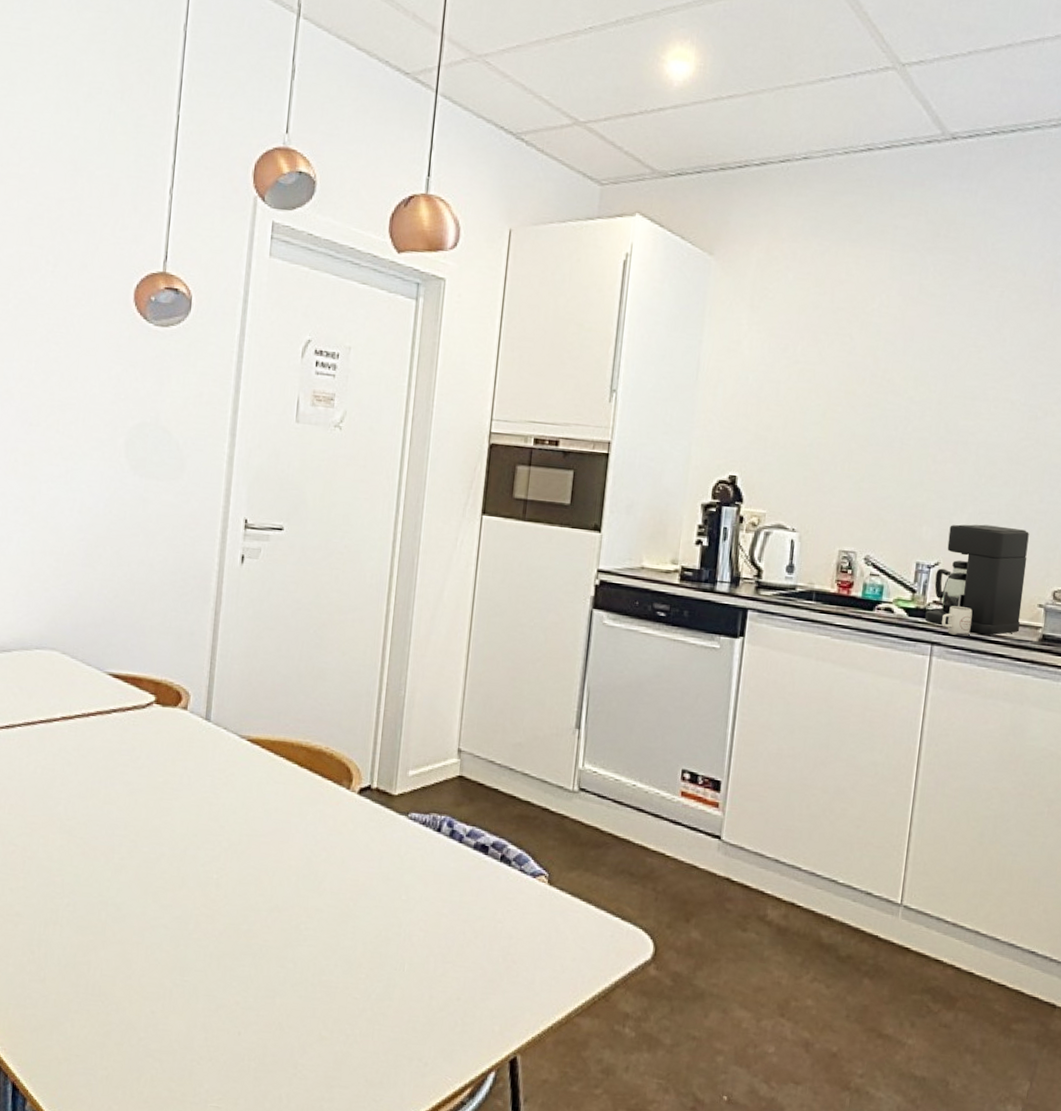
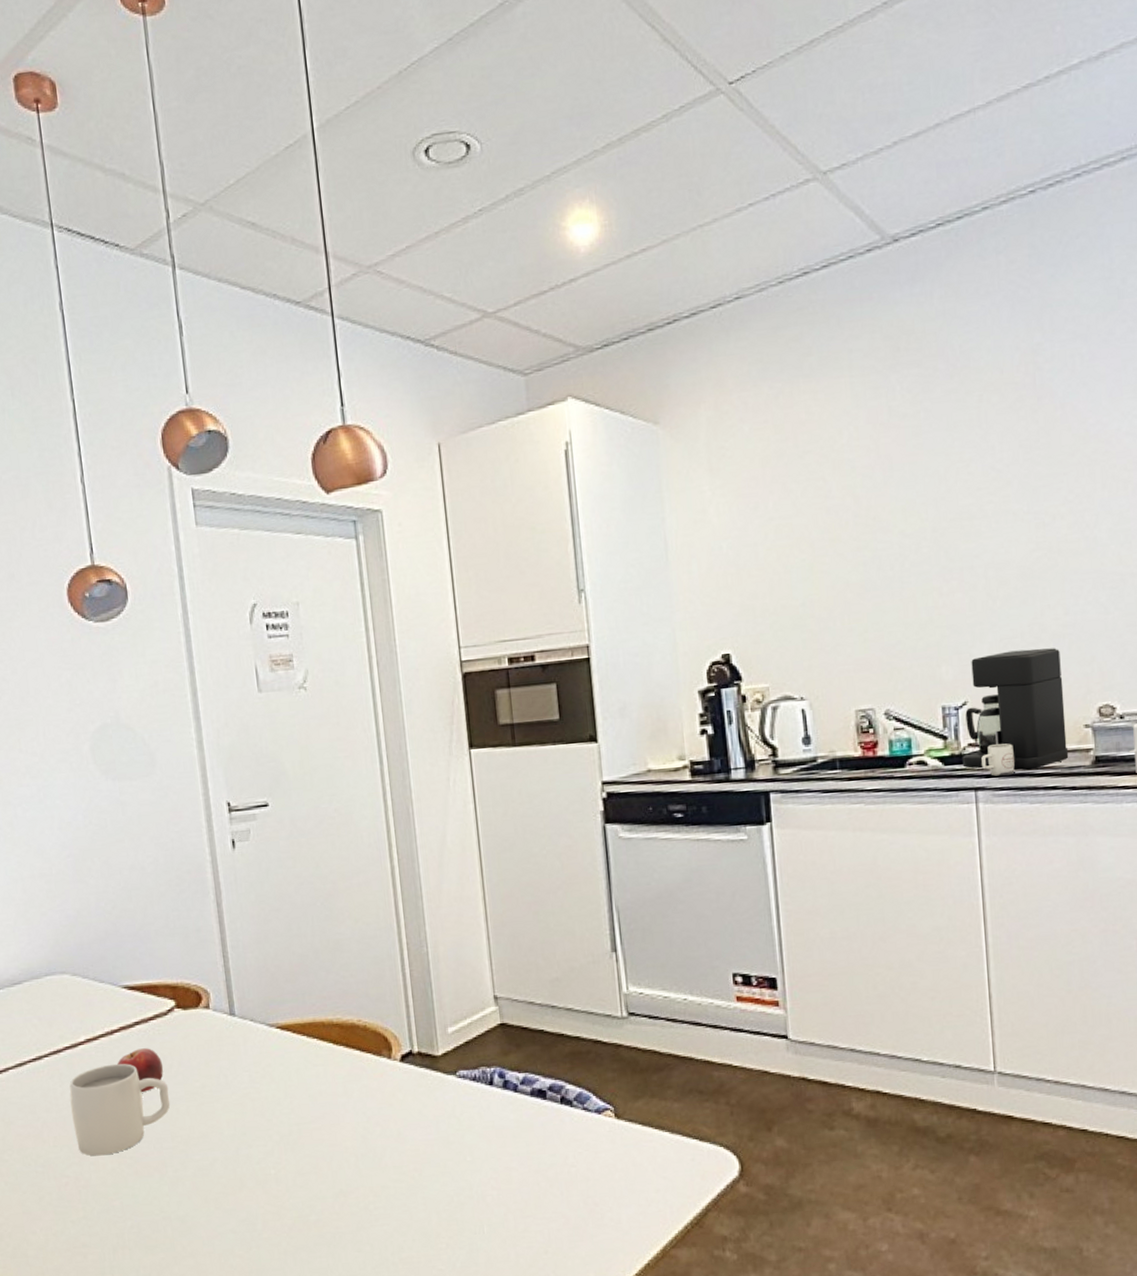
mug: none [31,745,132,832] -> present [69,1063,171,1156]
fruit: none [87,735,131,778] -> present [117,1048,164,1092]

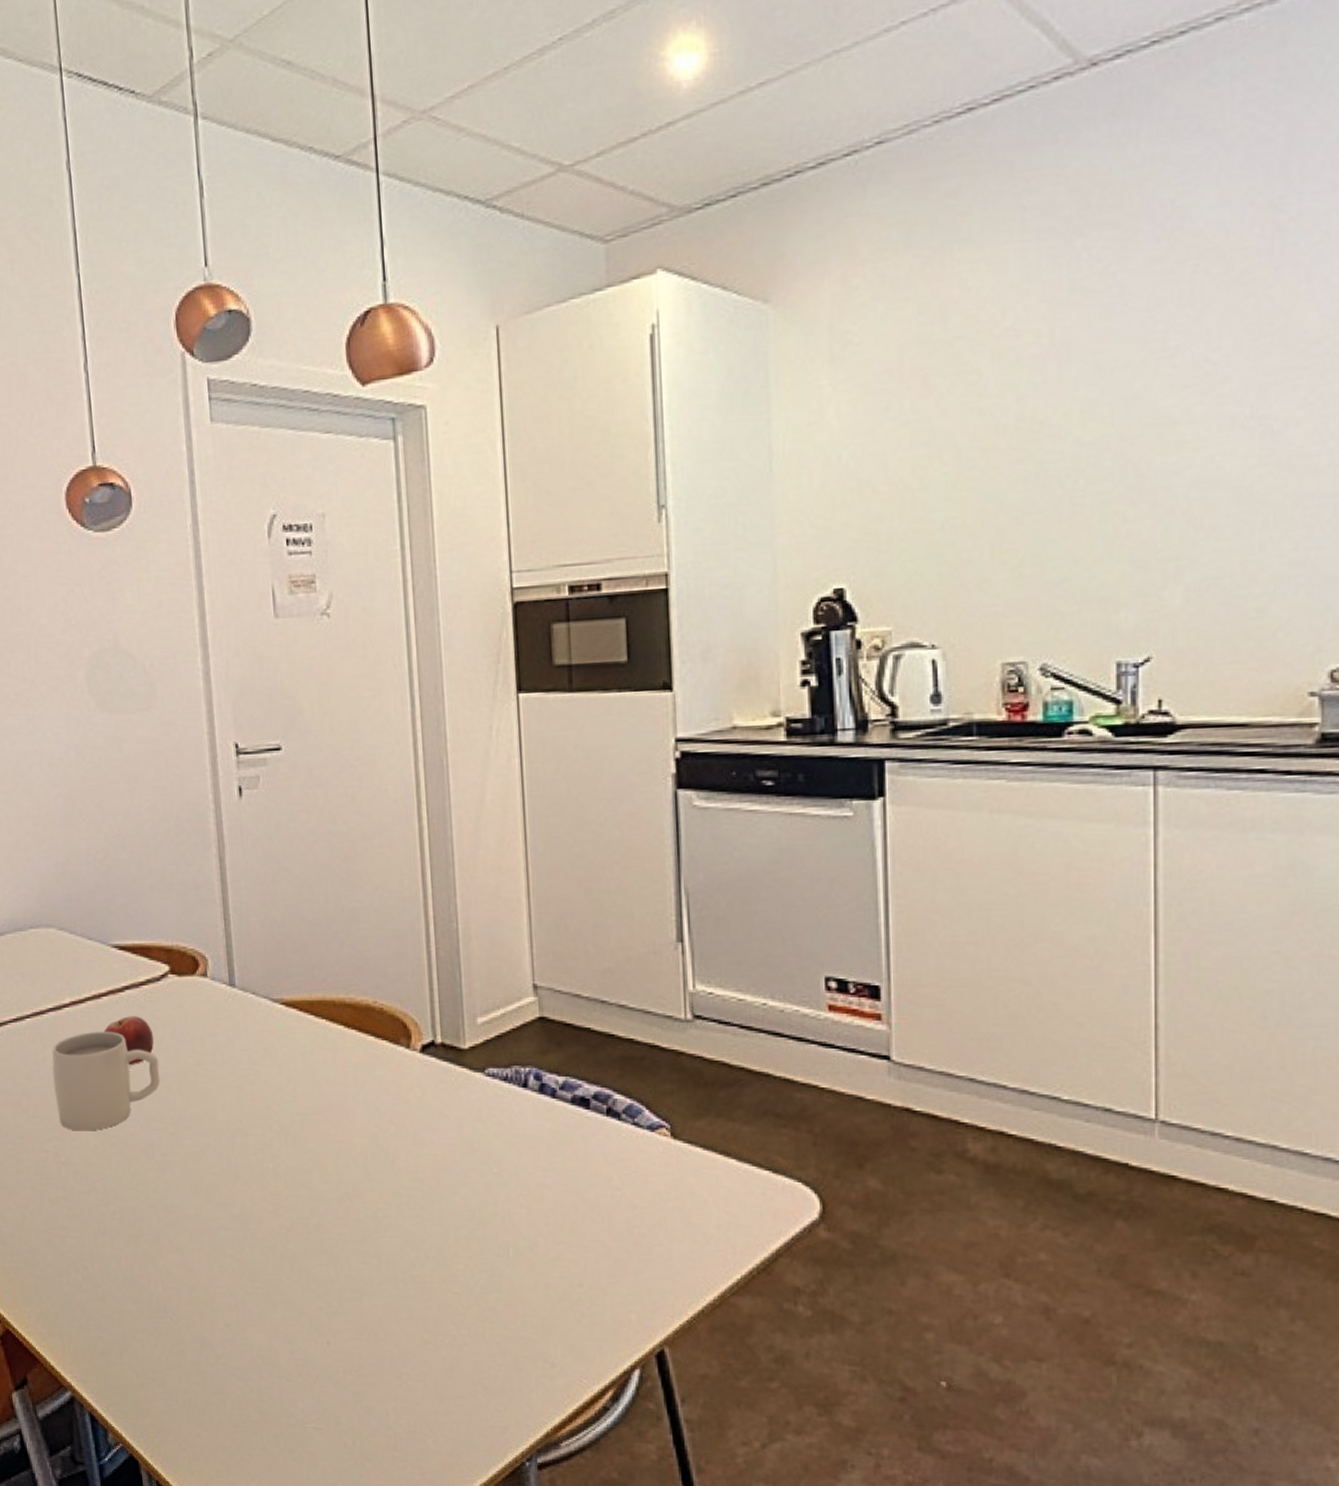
coffee maker: present [962,648,1069,771] -> none [1139,592,1285,748]
mug: present [981,743,1016,777] -> none [1165,712,1211,754]

